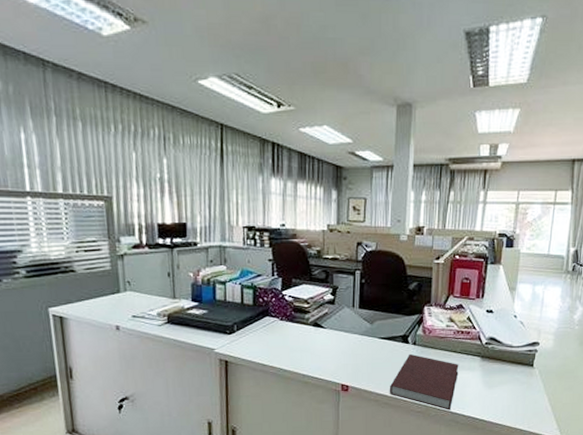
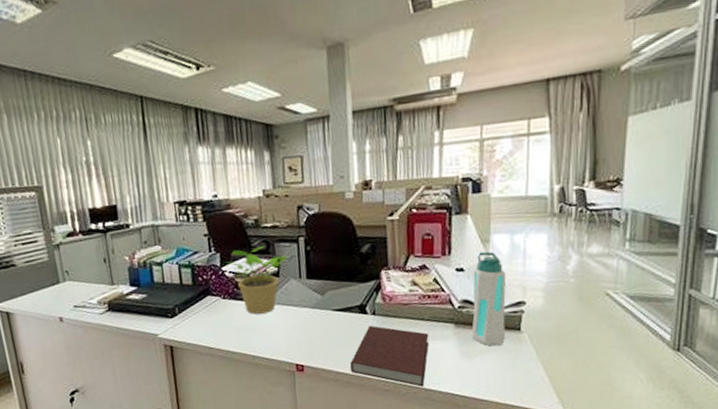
potted plant: none [287,276,343,337] -> present [227,246,286,314]
water bottle: none [494,298,527,379] -> present [471,251,507,347]

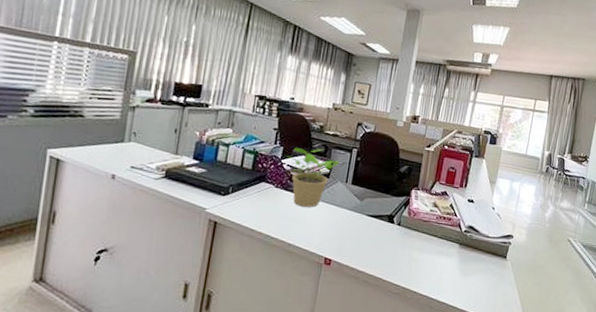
notebook: present [349,325,429,387] -> none [369,233,439,295]
water bottle: present [471,251,507,347] -> none [470,190,503,269]

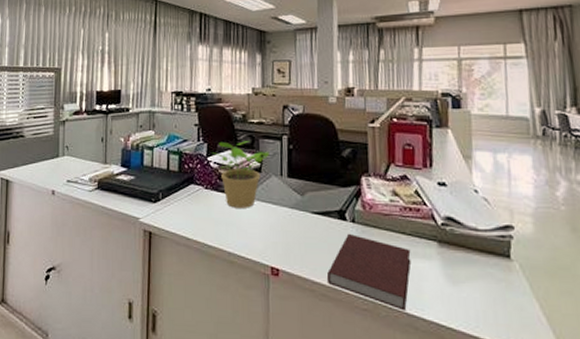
notebook: none [369,233,439,295] -> present [326,233,411,311]

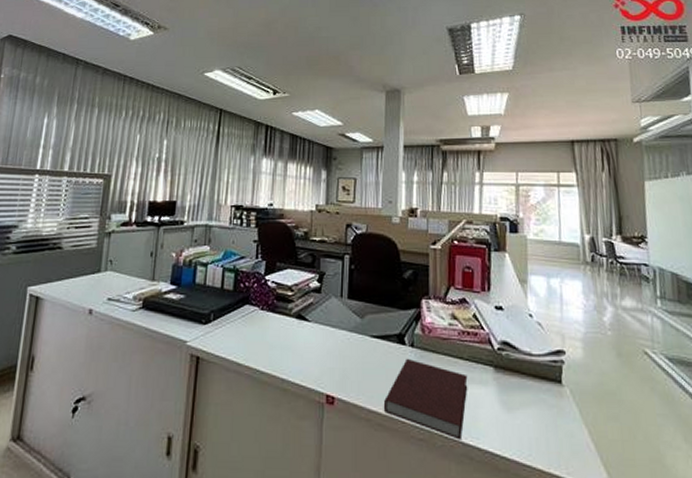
potted plant: present [213,141,269,208] -> none [271,259,330,331]

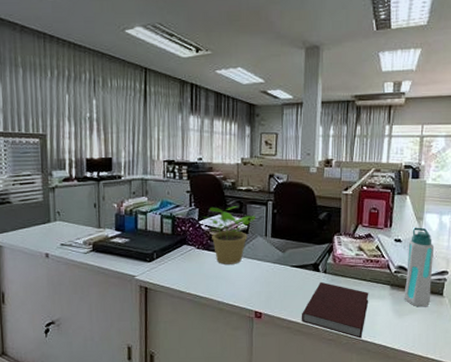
potted plant: none [271,259,330,331] -> present [204,206,256,264]
water bottle: none [511,292,547,399] -> present [404,227,435,307]

